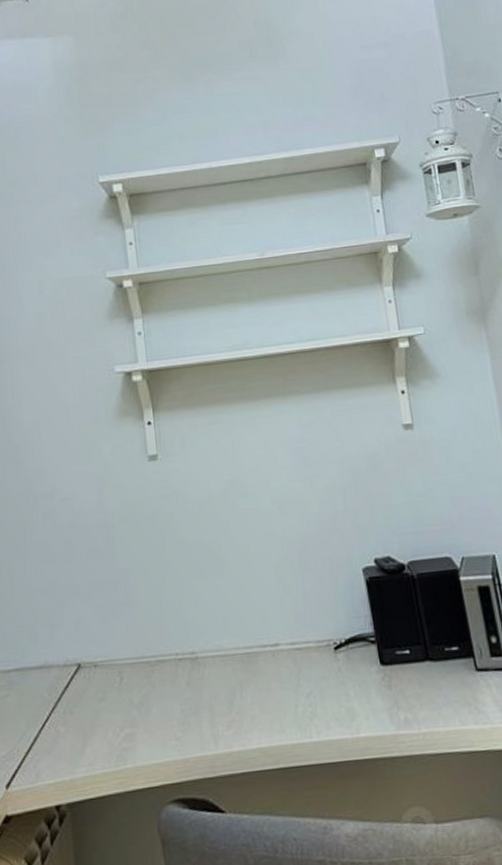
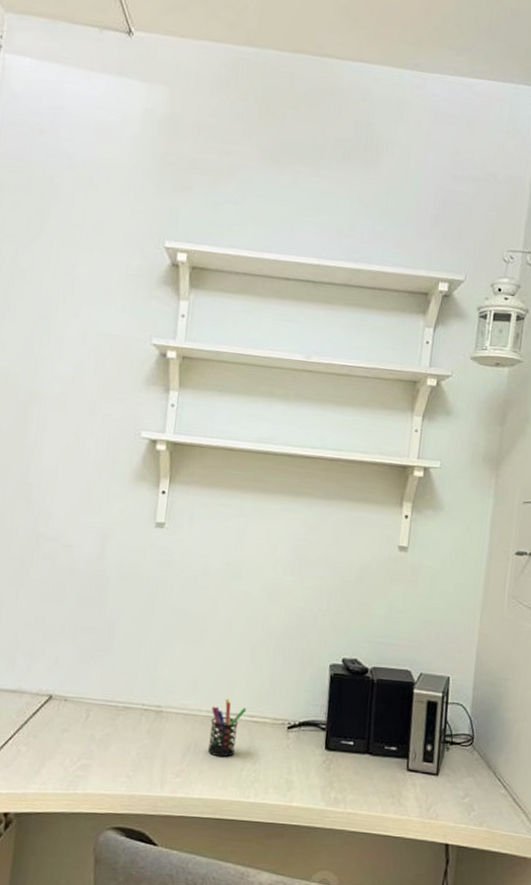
pen holder: none [249,628,287,697] -> present [208,698,247,758]

